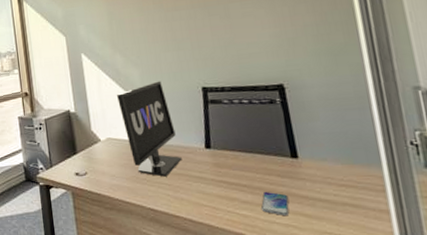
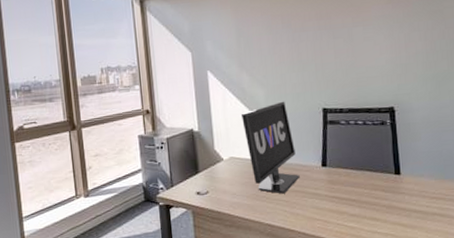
smartphone: present [261,191,289,216] -> none [366,204,390,227]

